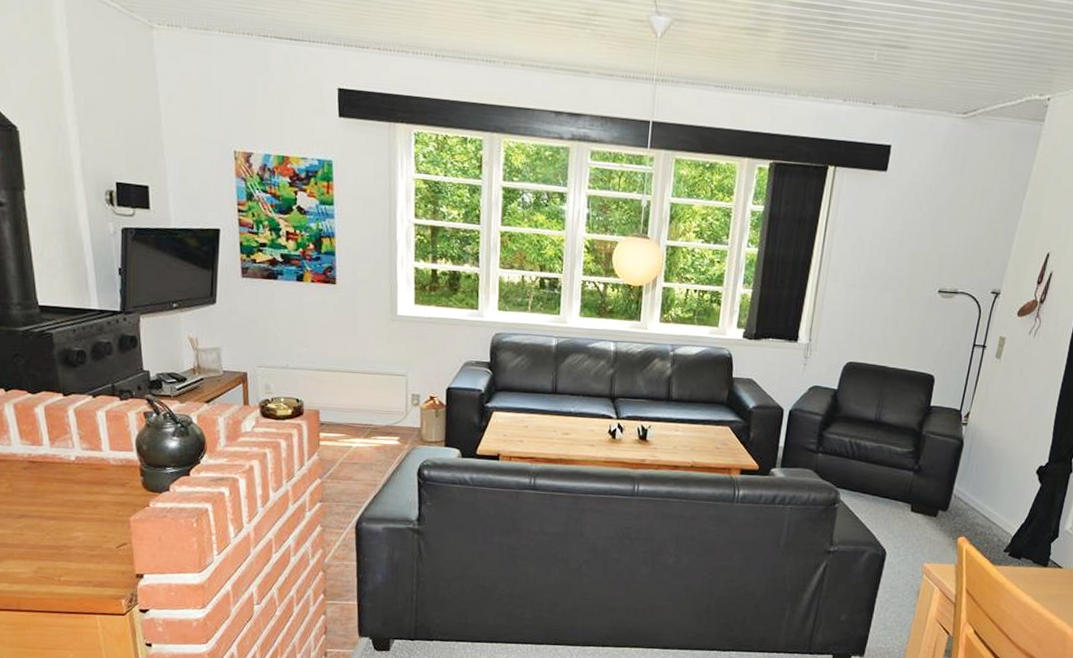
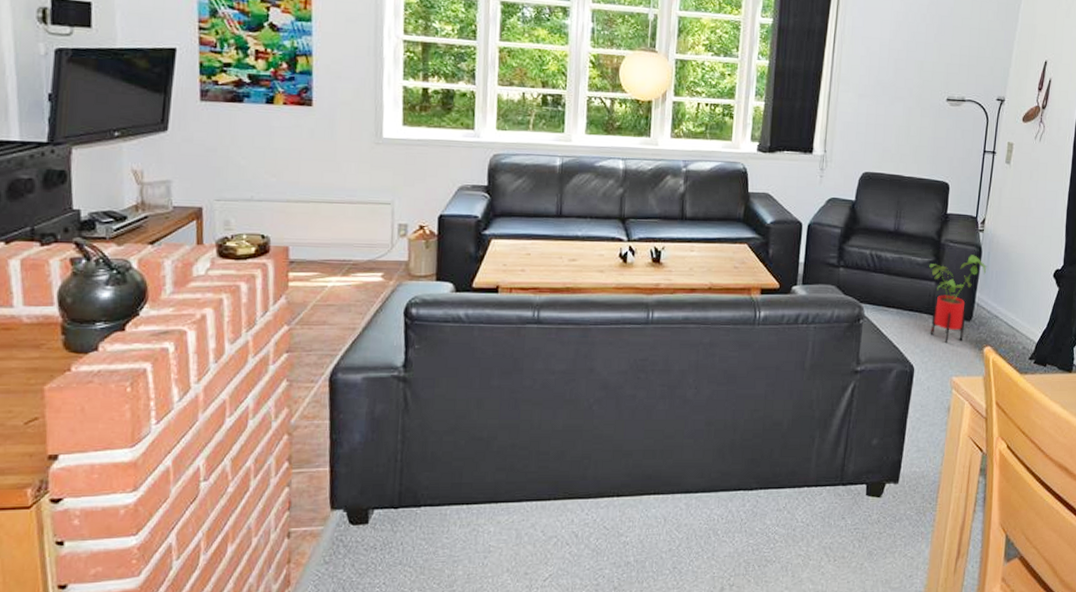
house plant: none [904,447,968,531] -> present [929,255,987,344]

